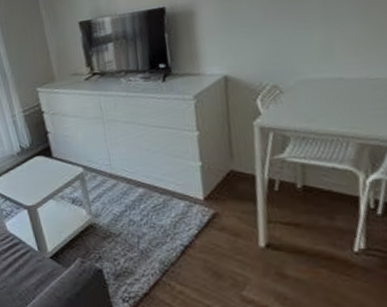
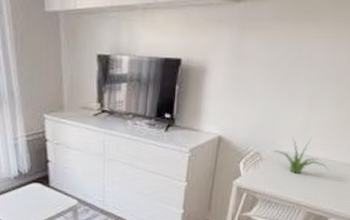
plant: none [291,56,373,102] -> present [270,136,329,175]

